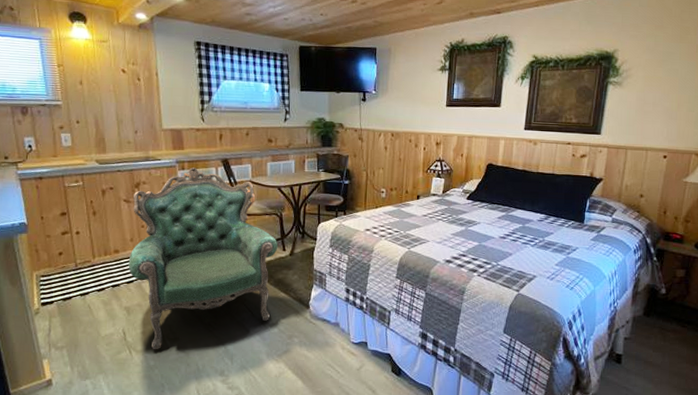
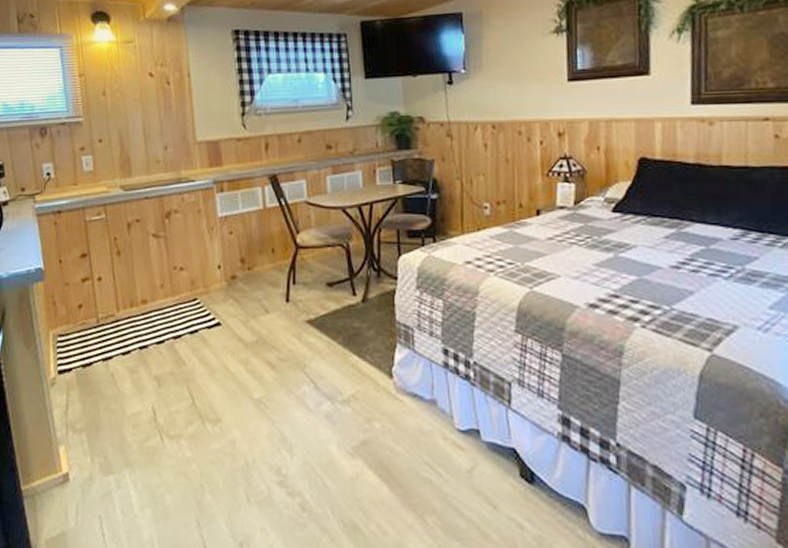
armchair: present [128,167,278,350] -> none [158,188,346,436]

